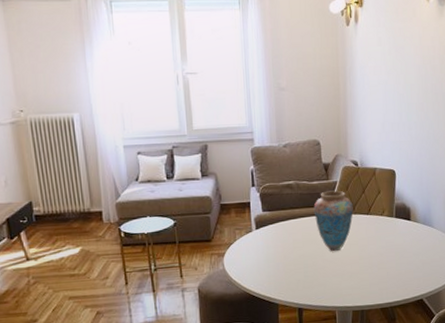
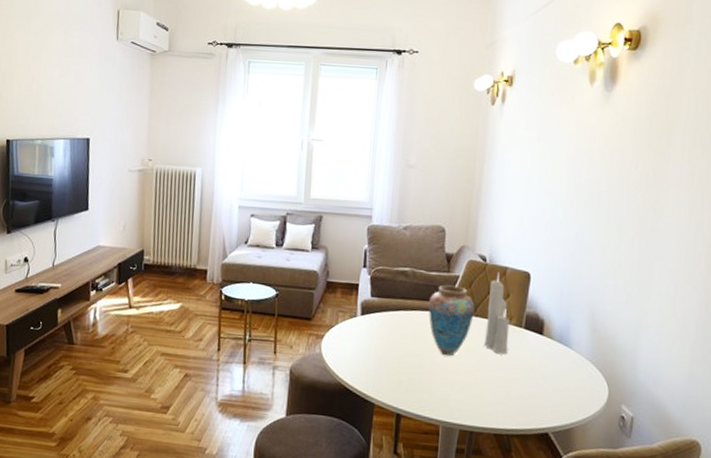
candle: none [363,173,384,243] -> present [483,272,510,355]

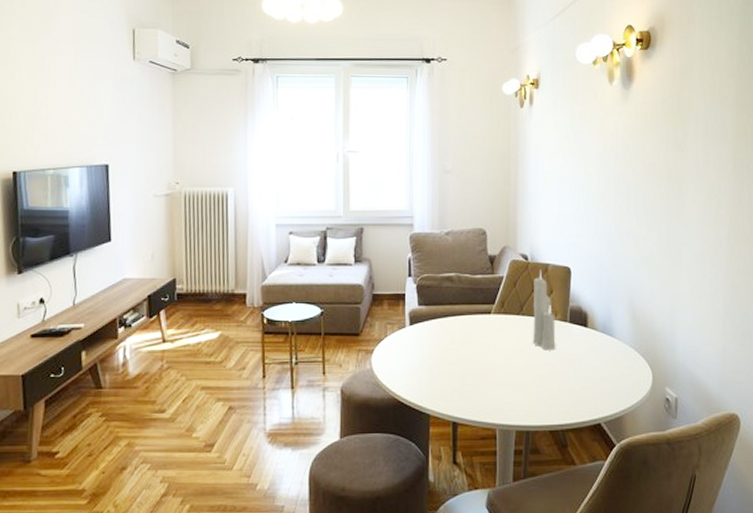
vase: present [428,285,475,355] -> none [475,287,521,357]

